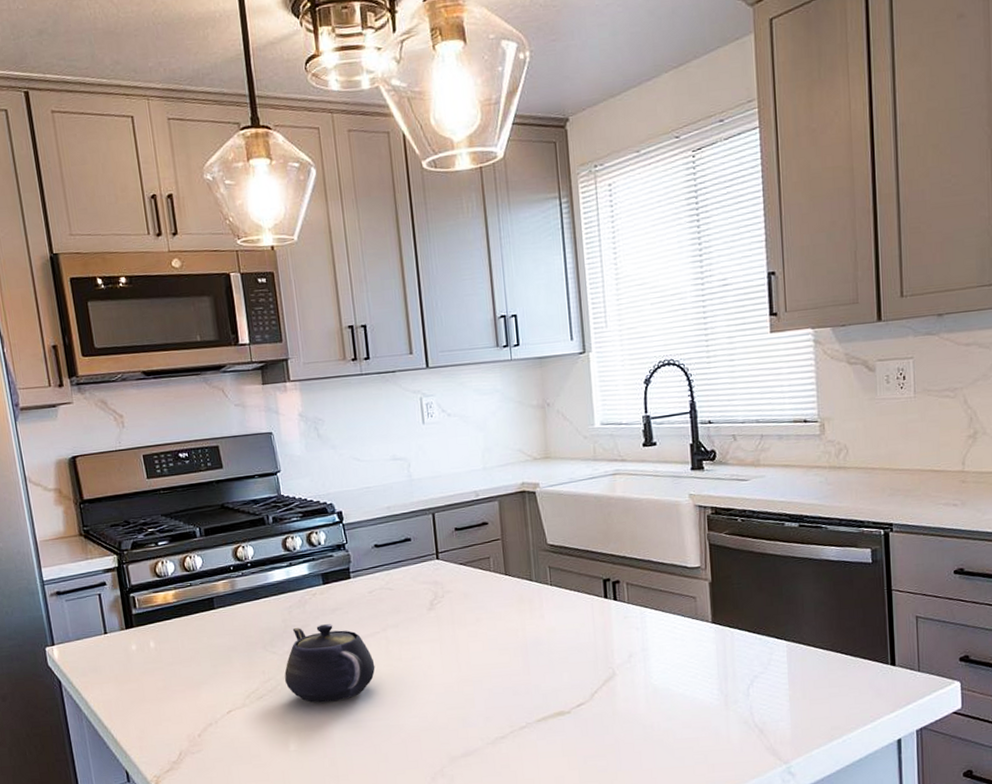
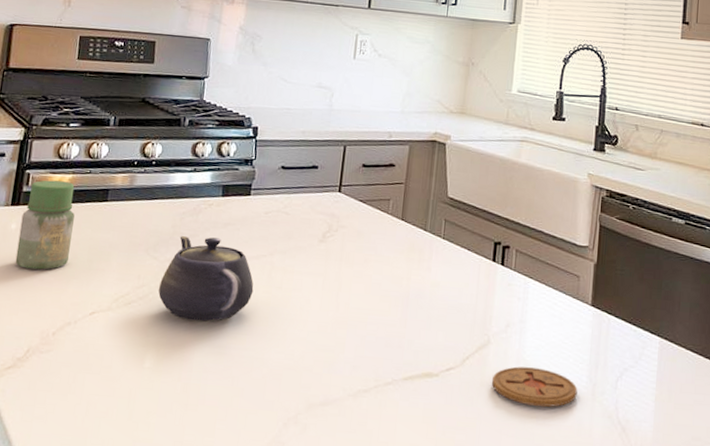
jar: none [138,597,194,683] -> present [15,180,75,270]
coaster: none [624,689,710,725] -> present [492,366,578,408]

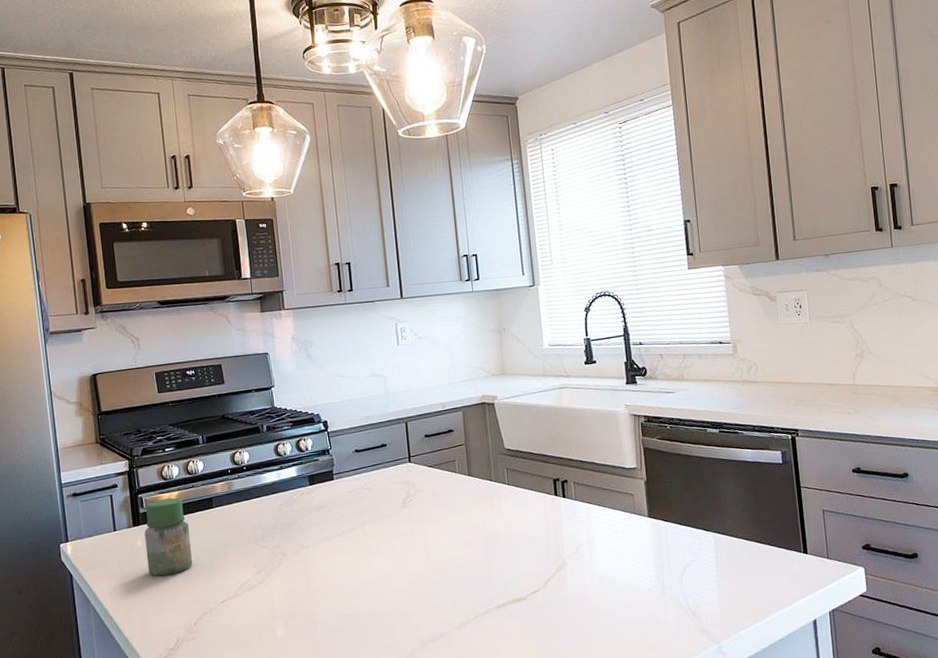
teapot: present [158,236,254,322] -> none [273,520,354,593]
coaster: present [492,366,578,408] -> none [573,577,649,609]

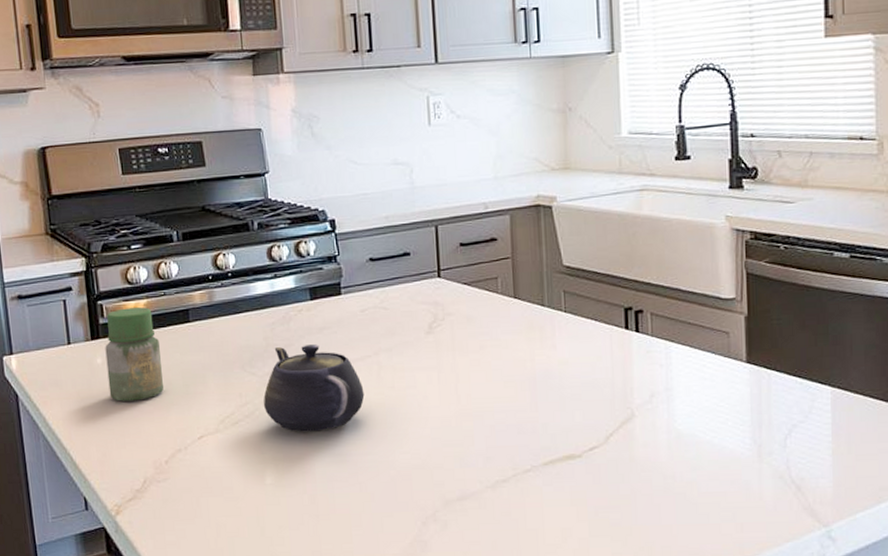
teapot: none [273,520,354,593] -> present [263,344,365,432]

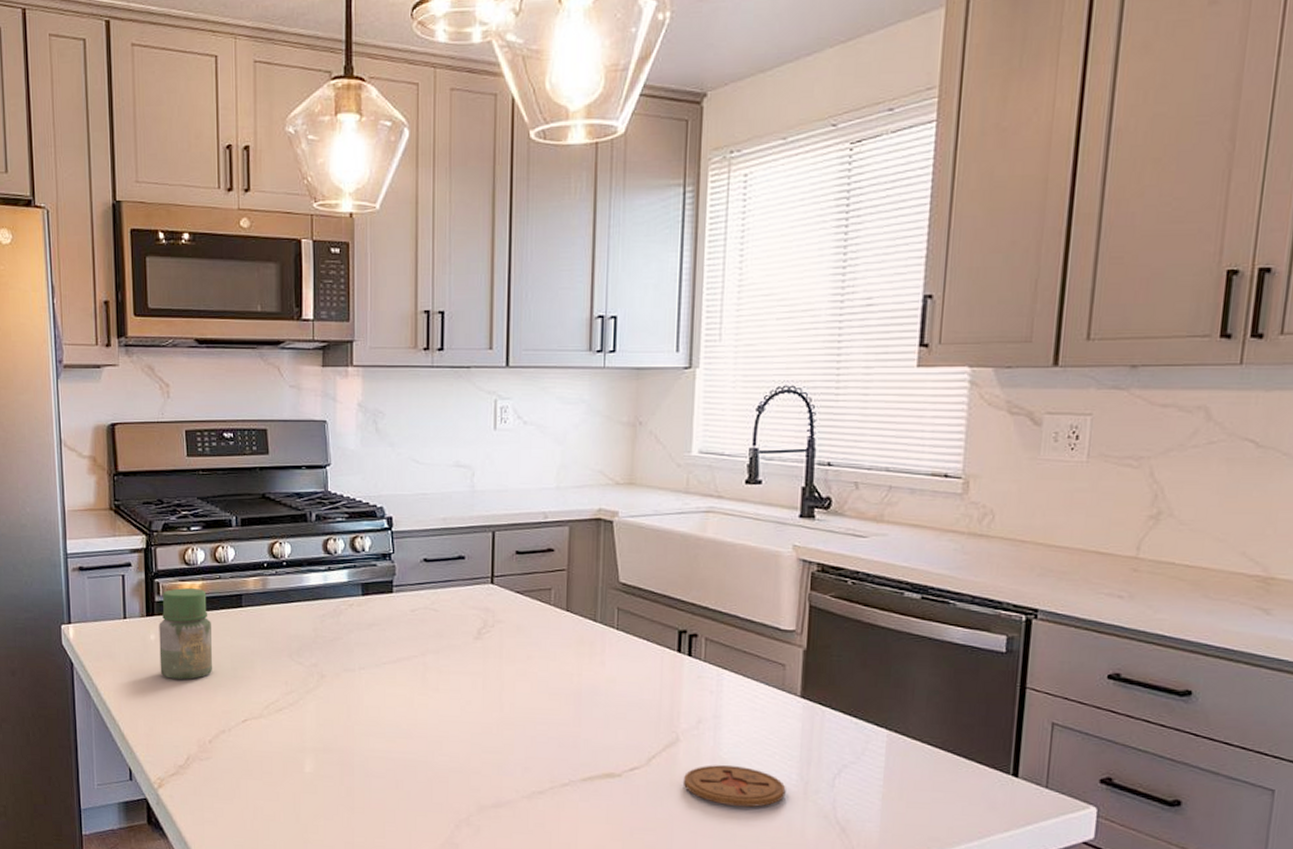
teapot: present [263,344,365,432] -> none [307,639,408,726]
coaster: none [642,436,741,476] -> present [684,765,786,808]

